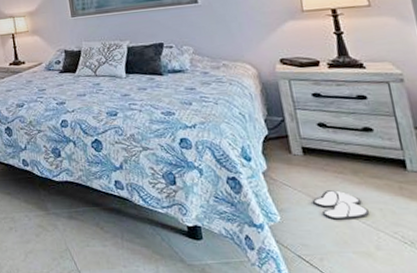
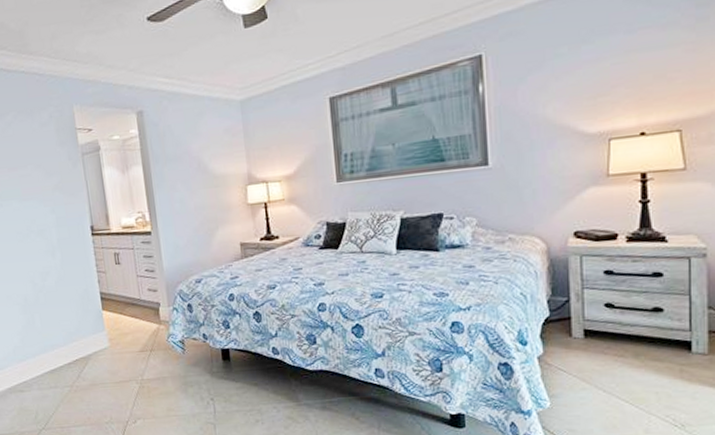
slippers: present [311,190,370,220] -> none [586,374,645,404]

